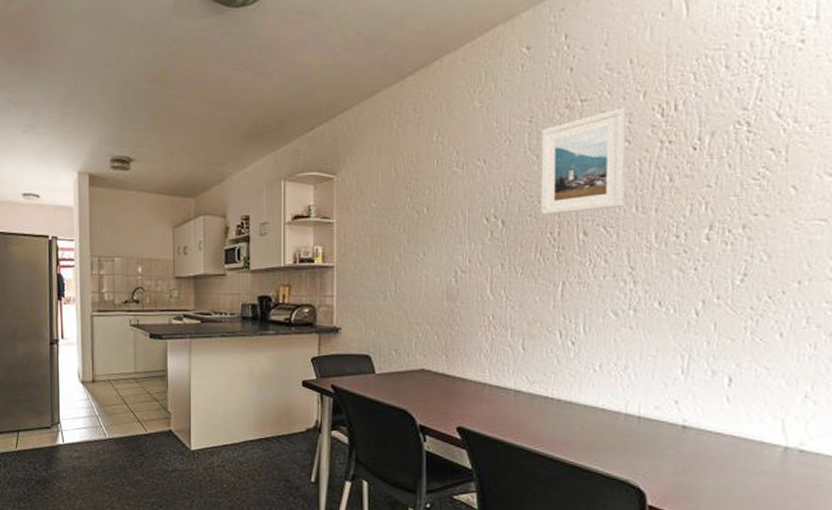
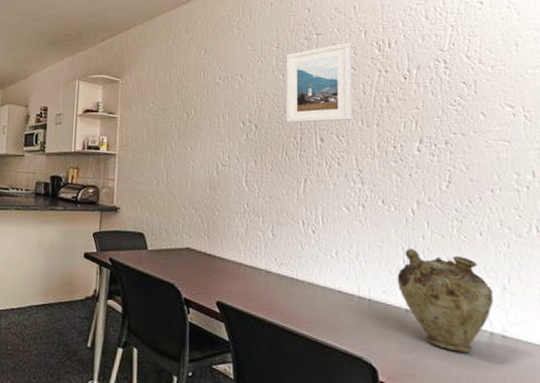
vase: none [673,357,792,471] -> present [397,249,493,353]

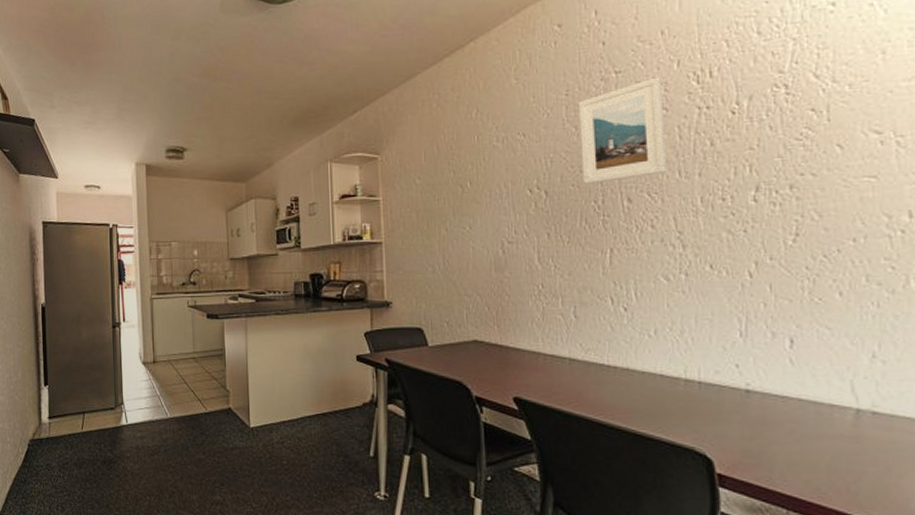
vase: present [397,249,493,353] -> none [733,319,859,435]

